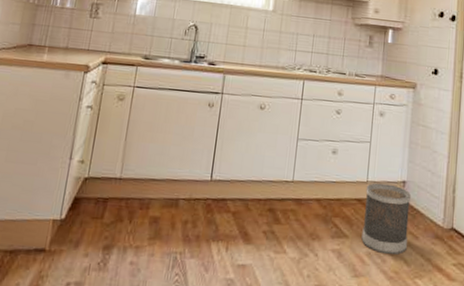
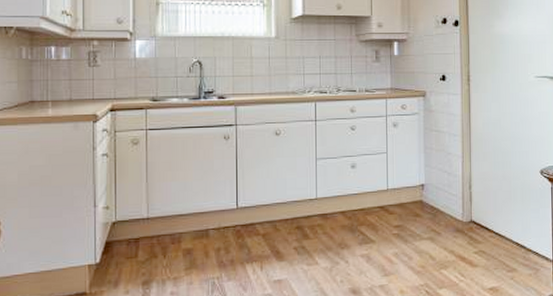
wastebasket: present [361,183,412,255] -> none [387,189,432,252]

